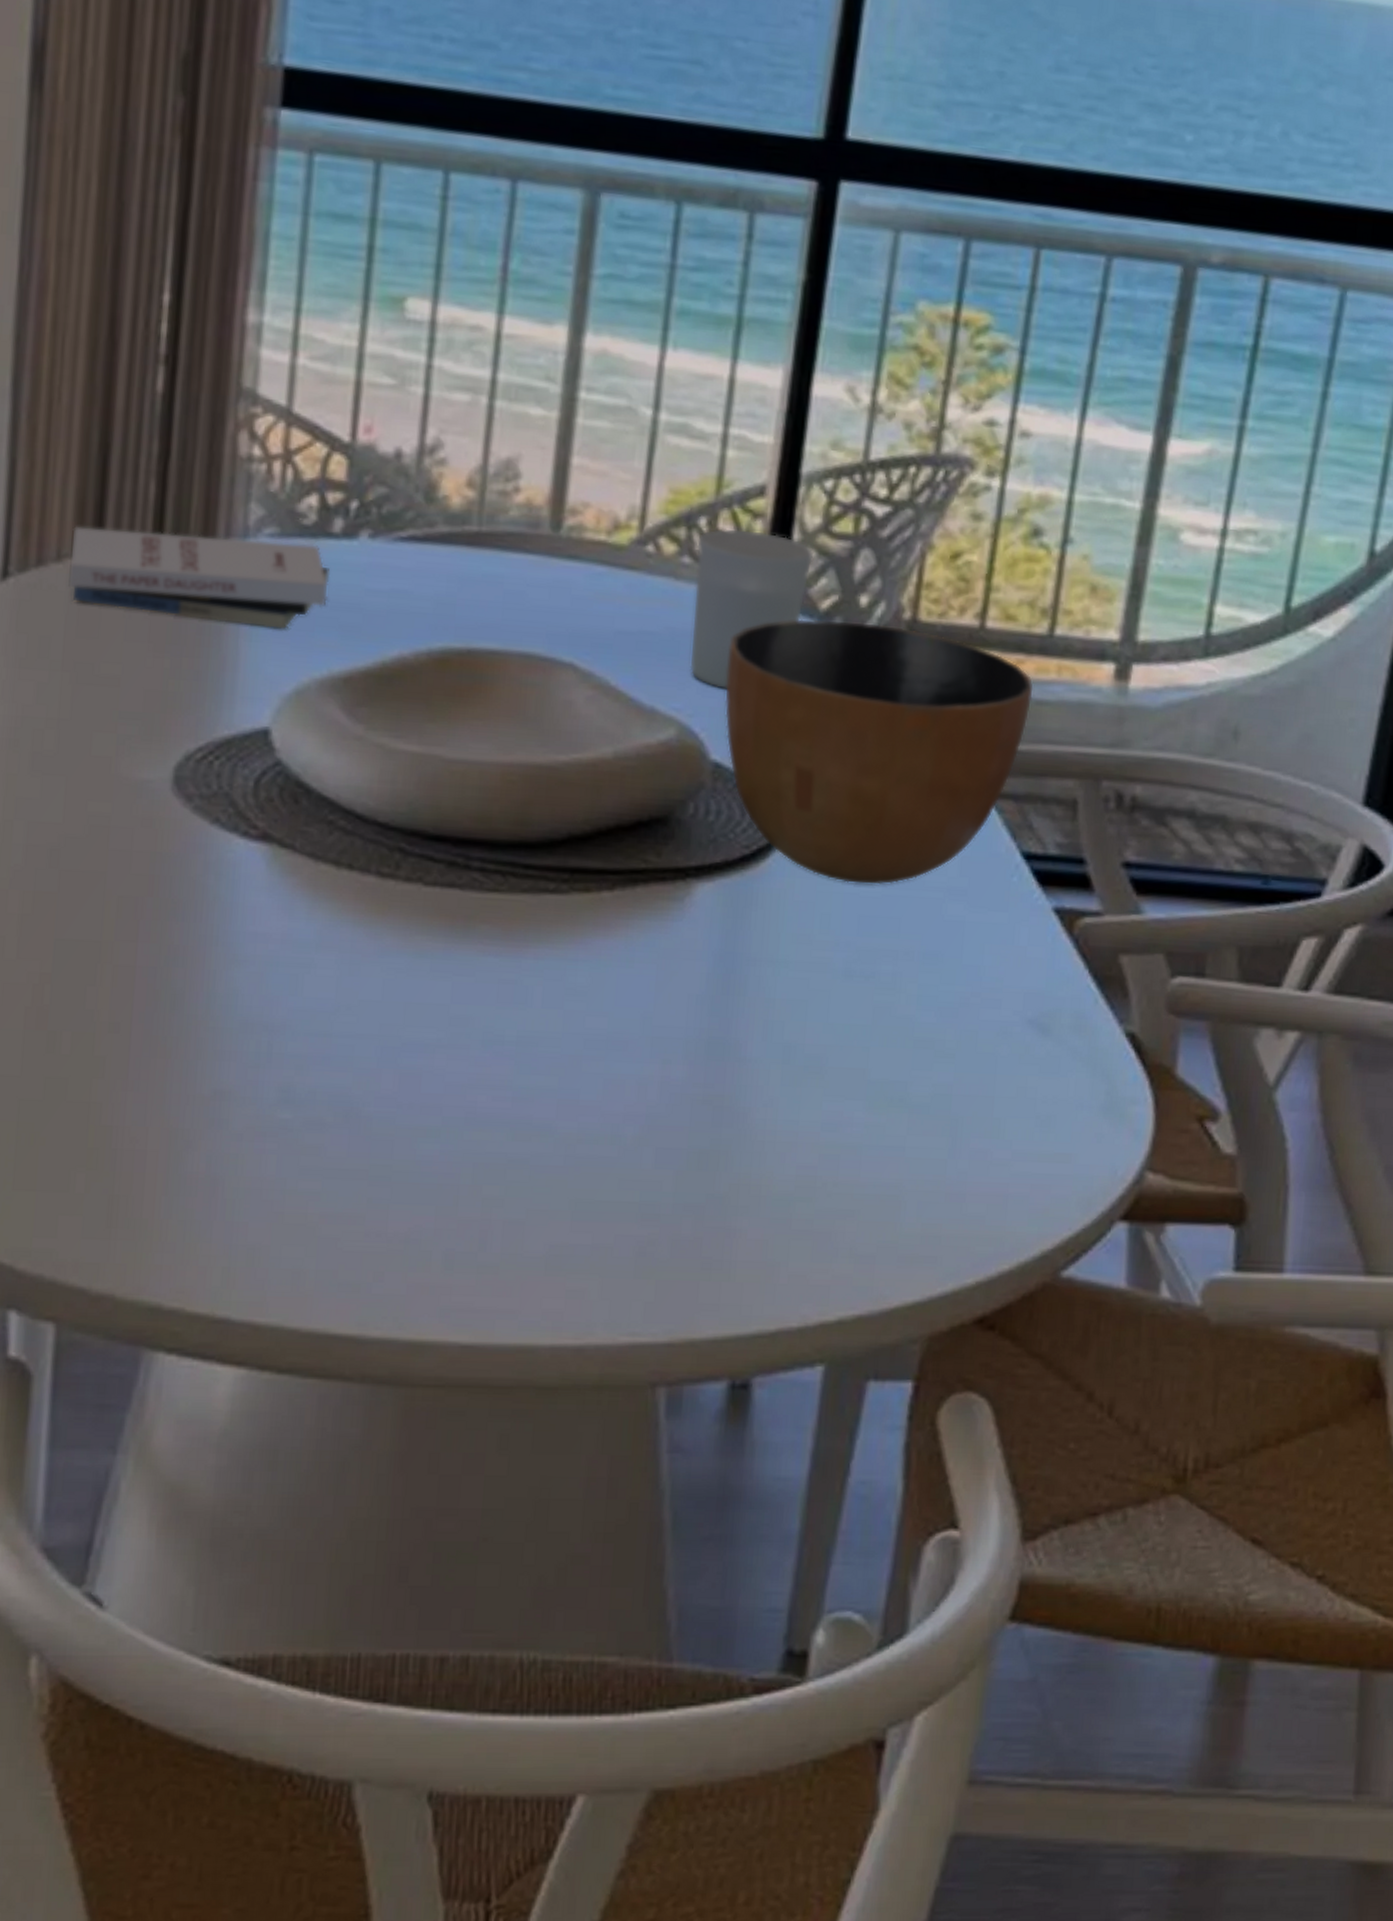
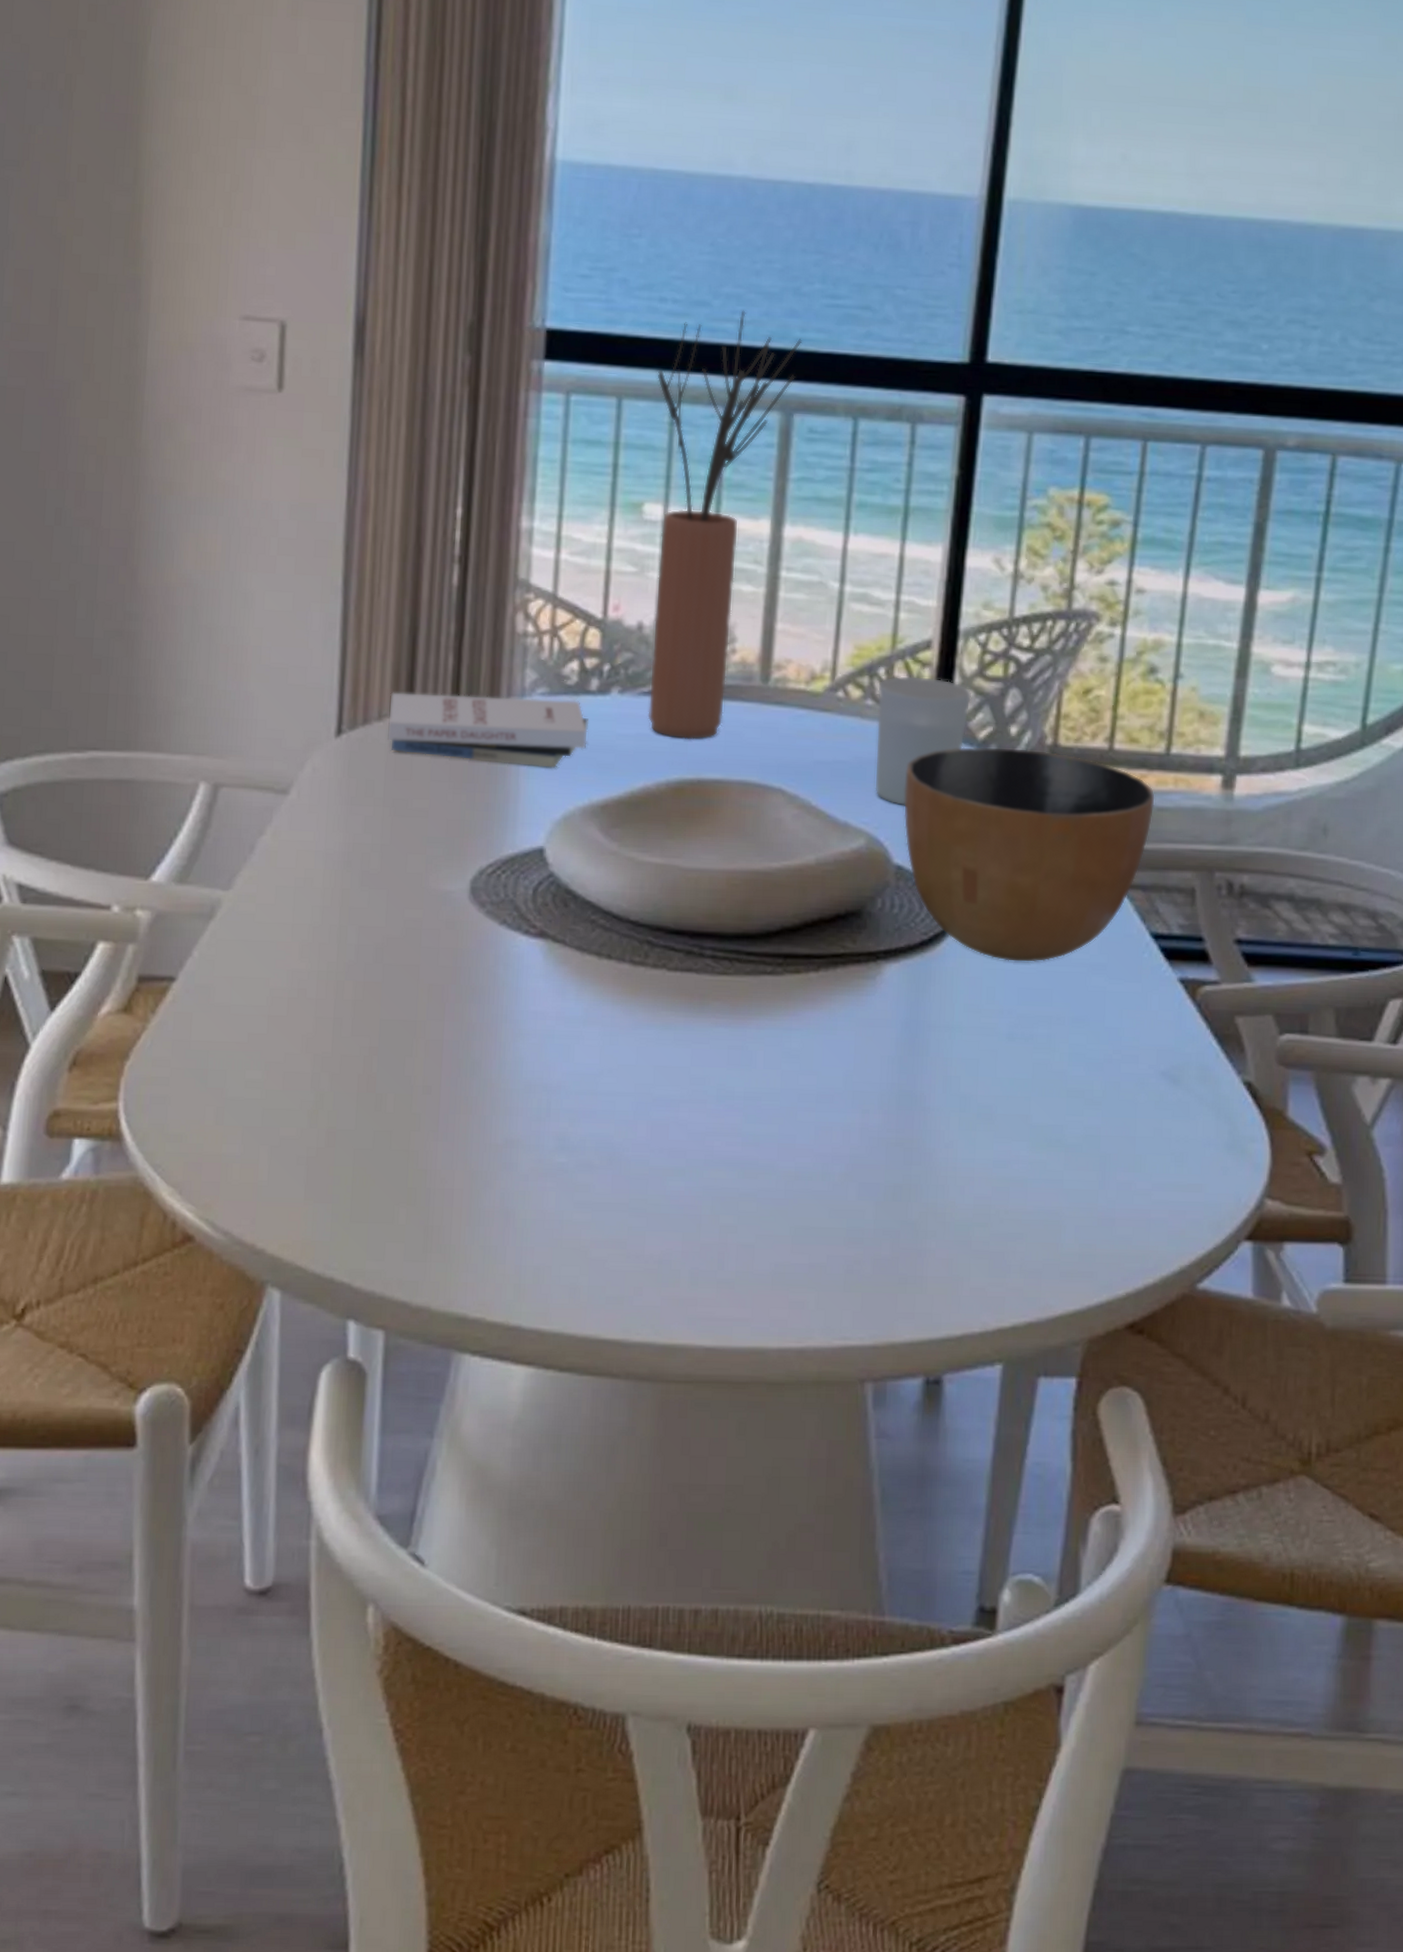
vase: none [405,56,615,599] -> present [647,310,803,739]

